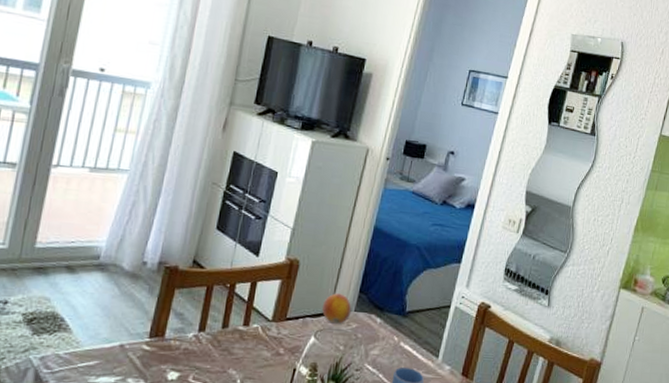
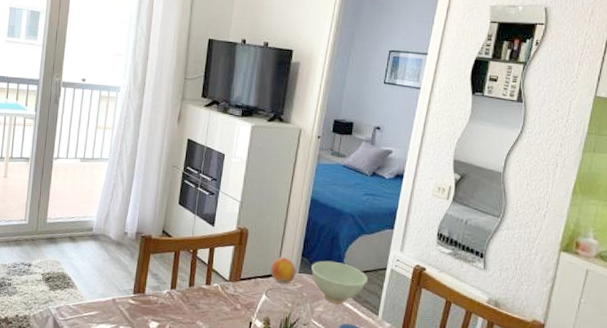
bowl: none [369,297,430,346] -> present [311,260,367,305]

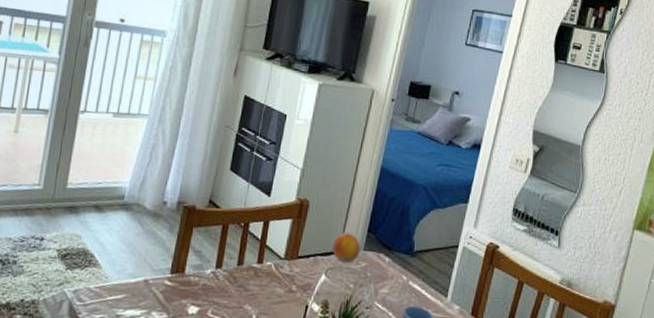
bowl: present [311,260,367,305] -> none [377,237,438,285]

